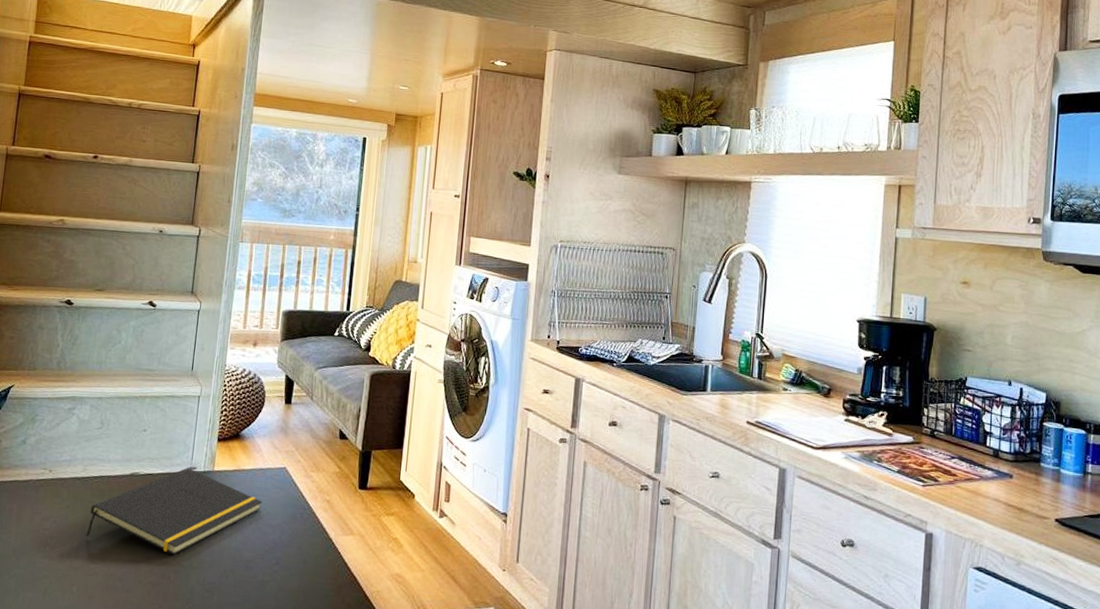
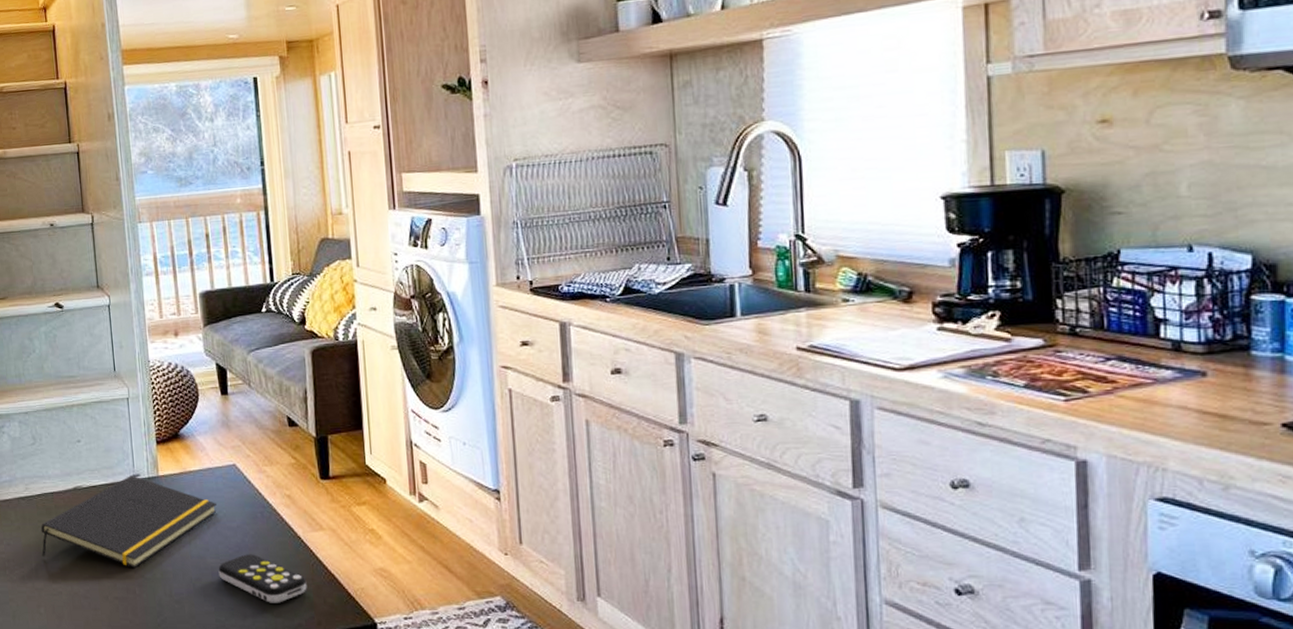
remote control: none [251,551,330,599] -> present [218,554,307,603]

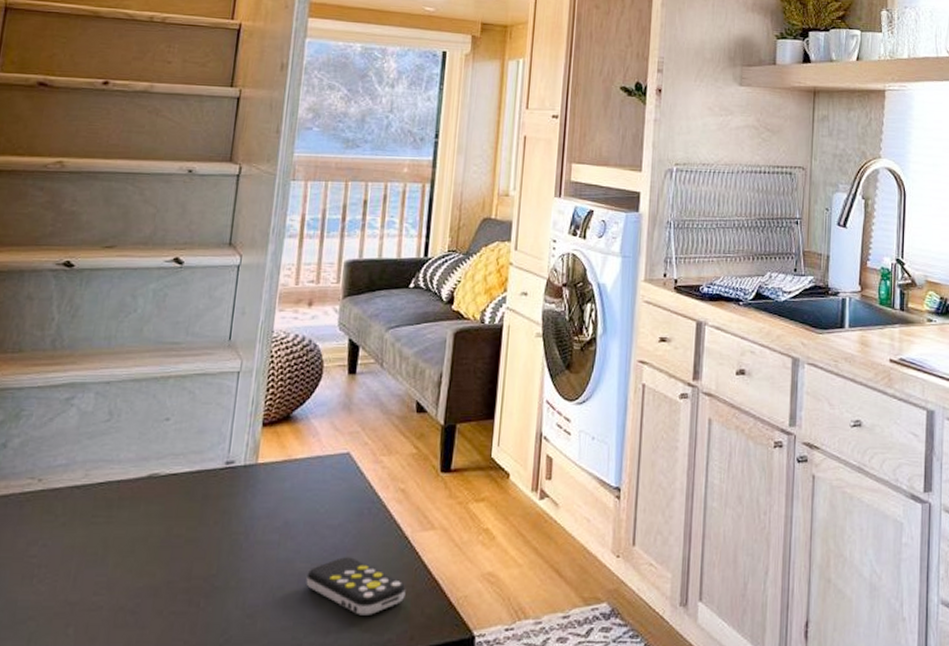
notepad: present [41,475,217,567] -> none [87,462,319,574]

